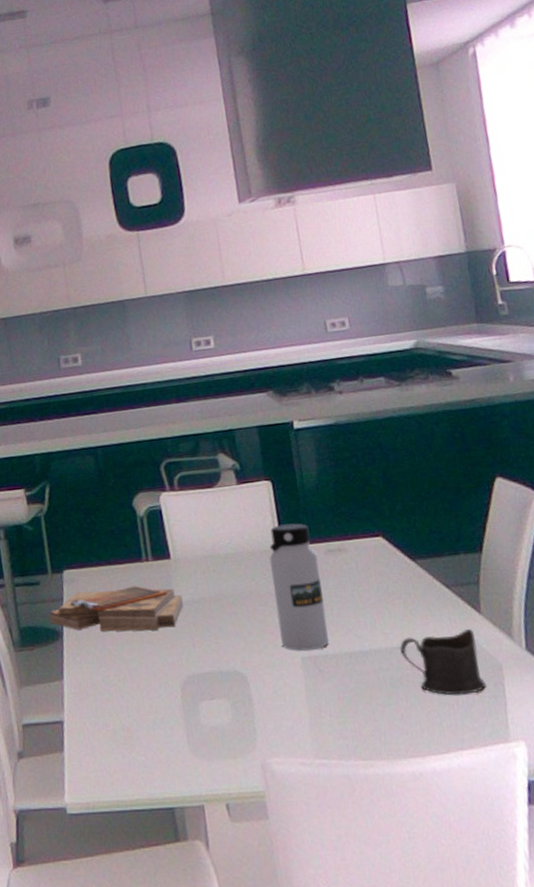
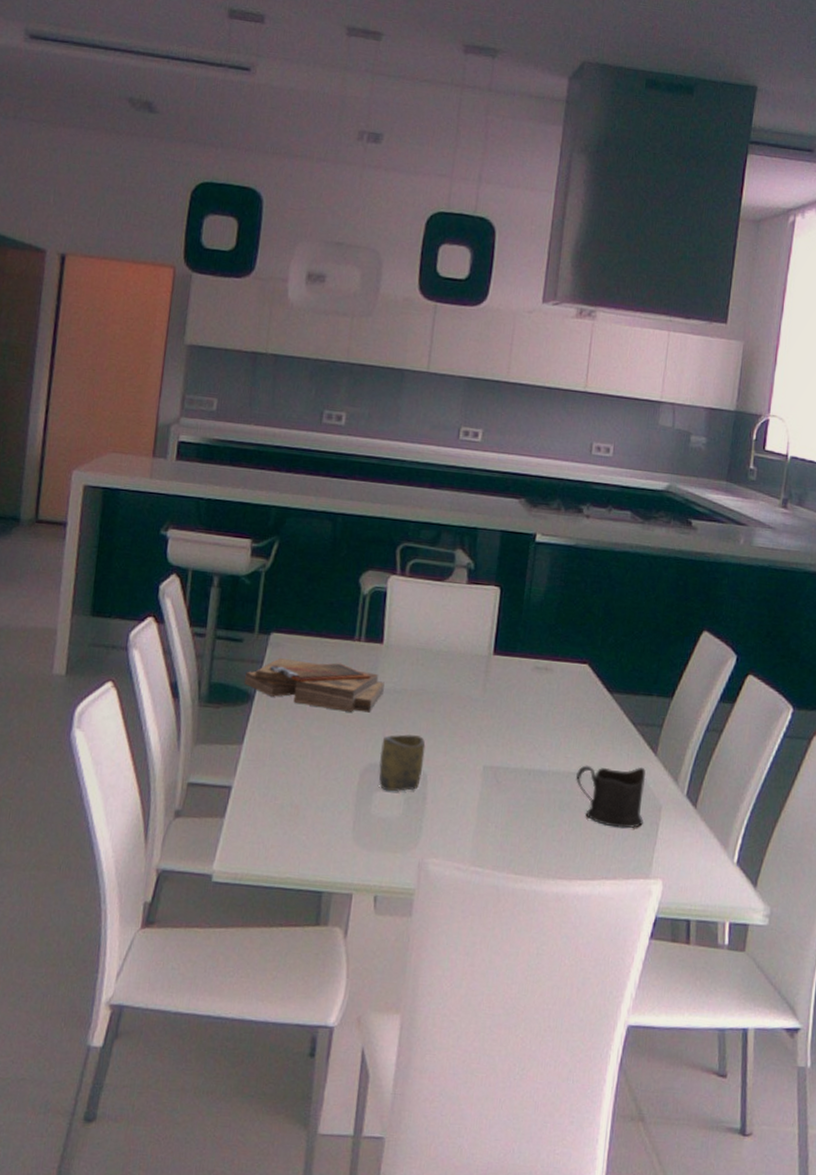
cup: none [194,640,242,700] -> present [379,734,426,792]
water bottle: present [269,523,329,651] -> none [469,632,525,761]

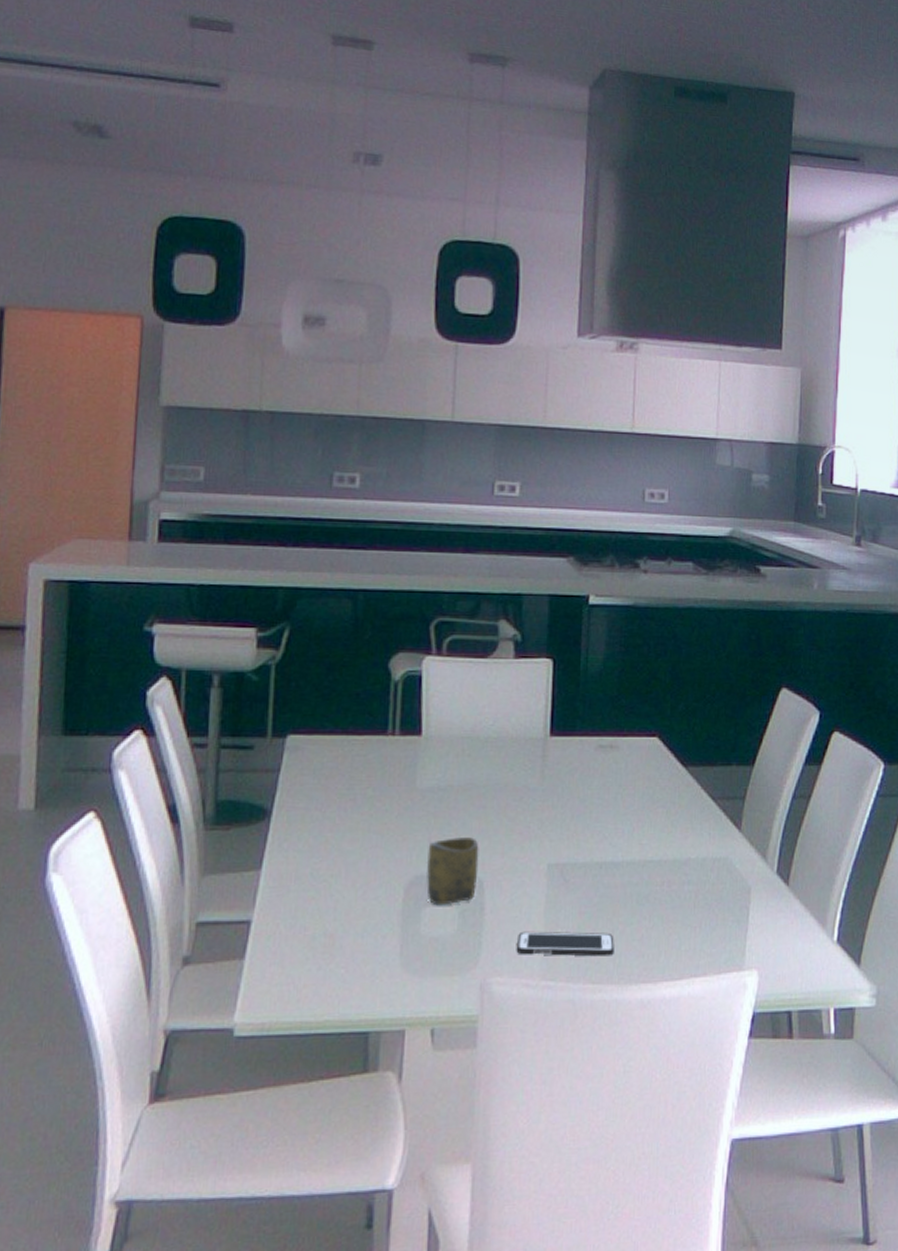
clipboard: present [244,657,385,713] -> none [259,762,426,818]
cell phone: none [451,821,537,852] -> present [516,931,614,957]
cup: present [576,765,646,829] -> none [654,847,732,917]

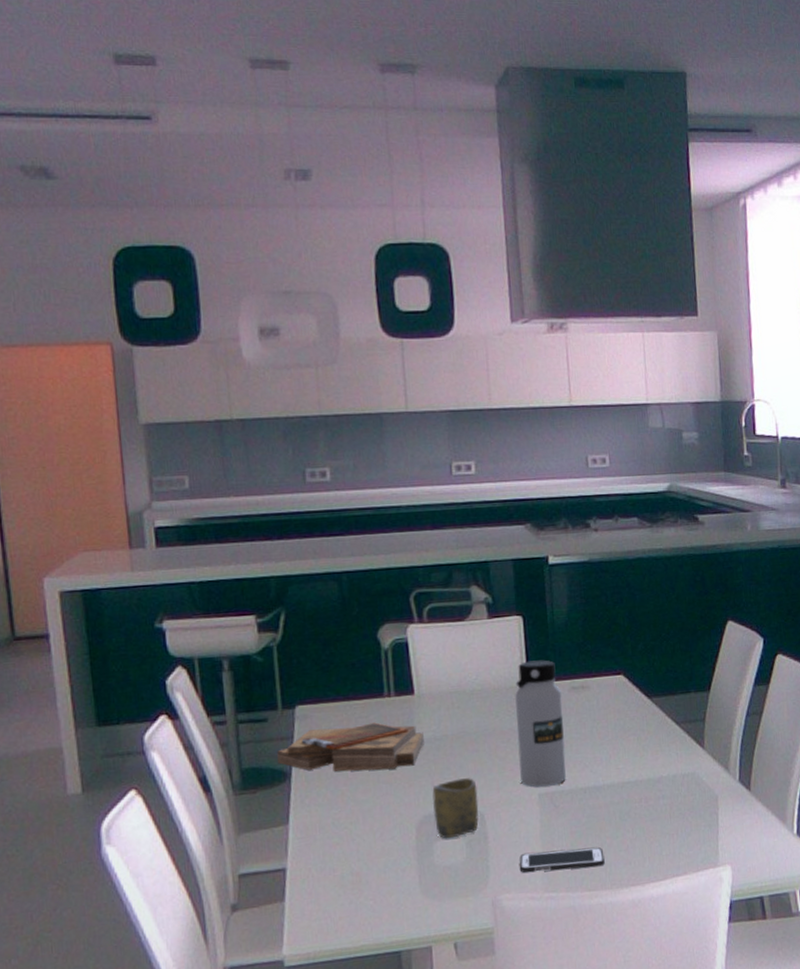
clipboard: none [259,762,426,818] -> present [277,722,424,772]
water bottle: none [530,711,587,856] -> present [515,660,567,787]

